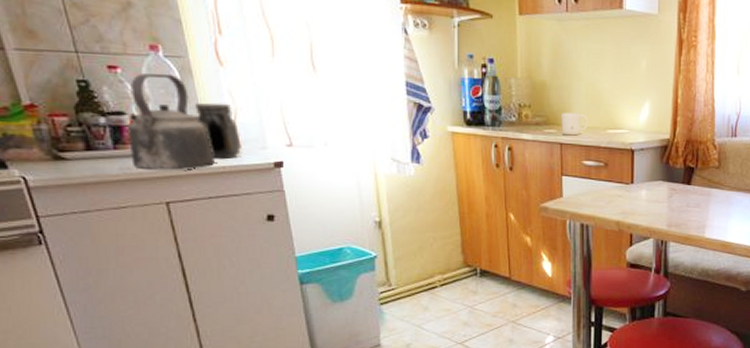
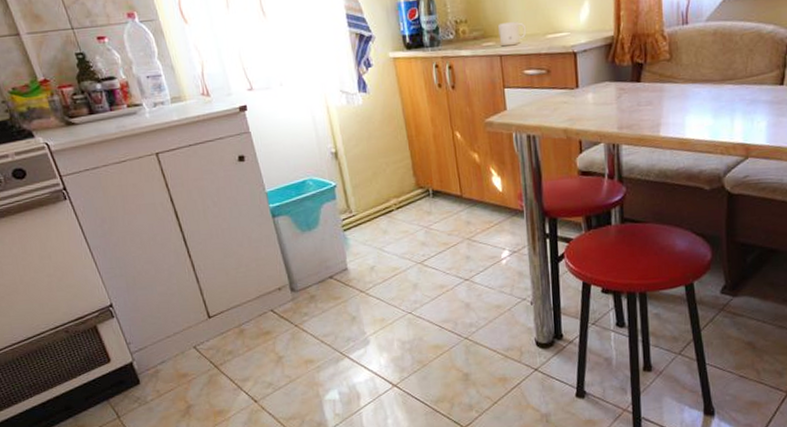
kettle: present [127,73,214,171] -> none [116,37,190,127]
jar: present [194,102,241,159] -> none [168,57,211,110]

